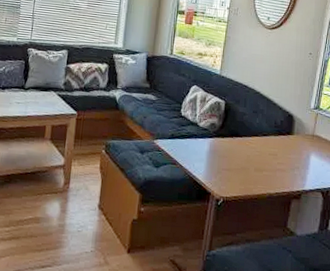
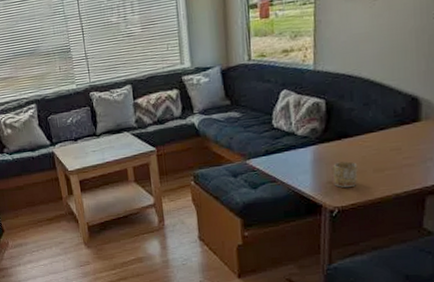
mug: none [222,157,243,181] -> present [331,161,358,188]

